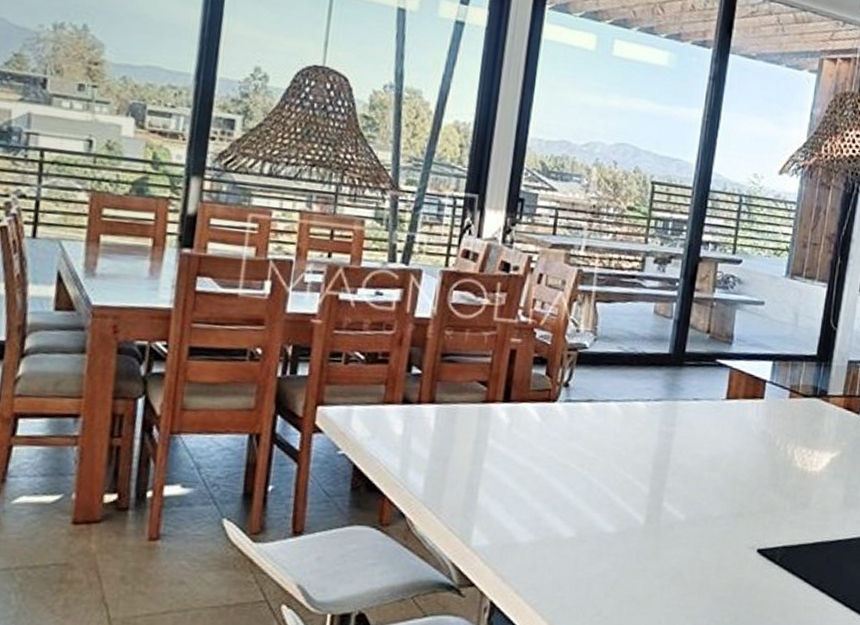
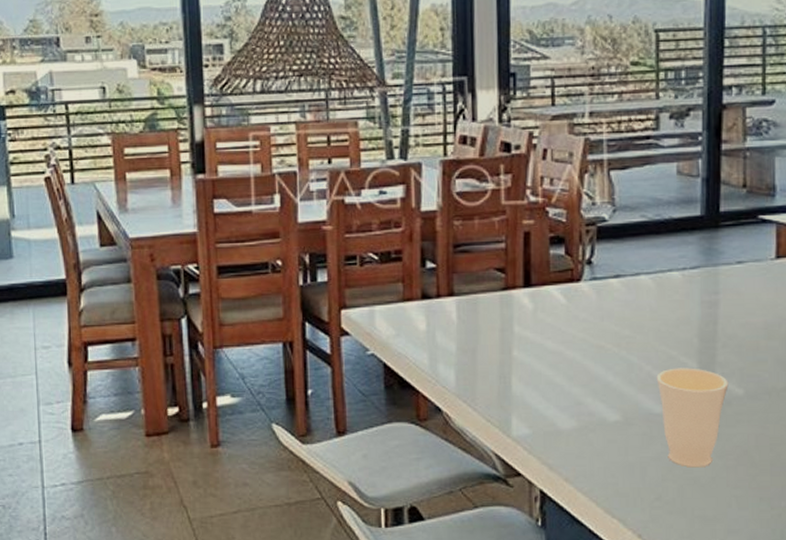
cup: none [611,491,673,586] -> present [656,368,729,468]

